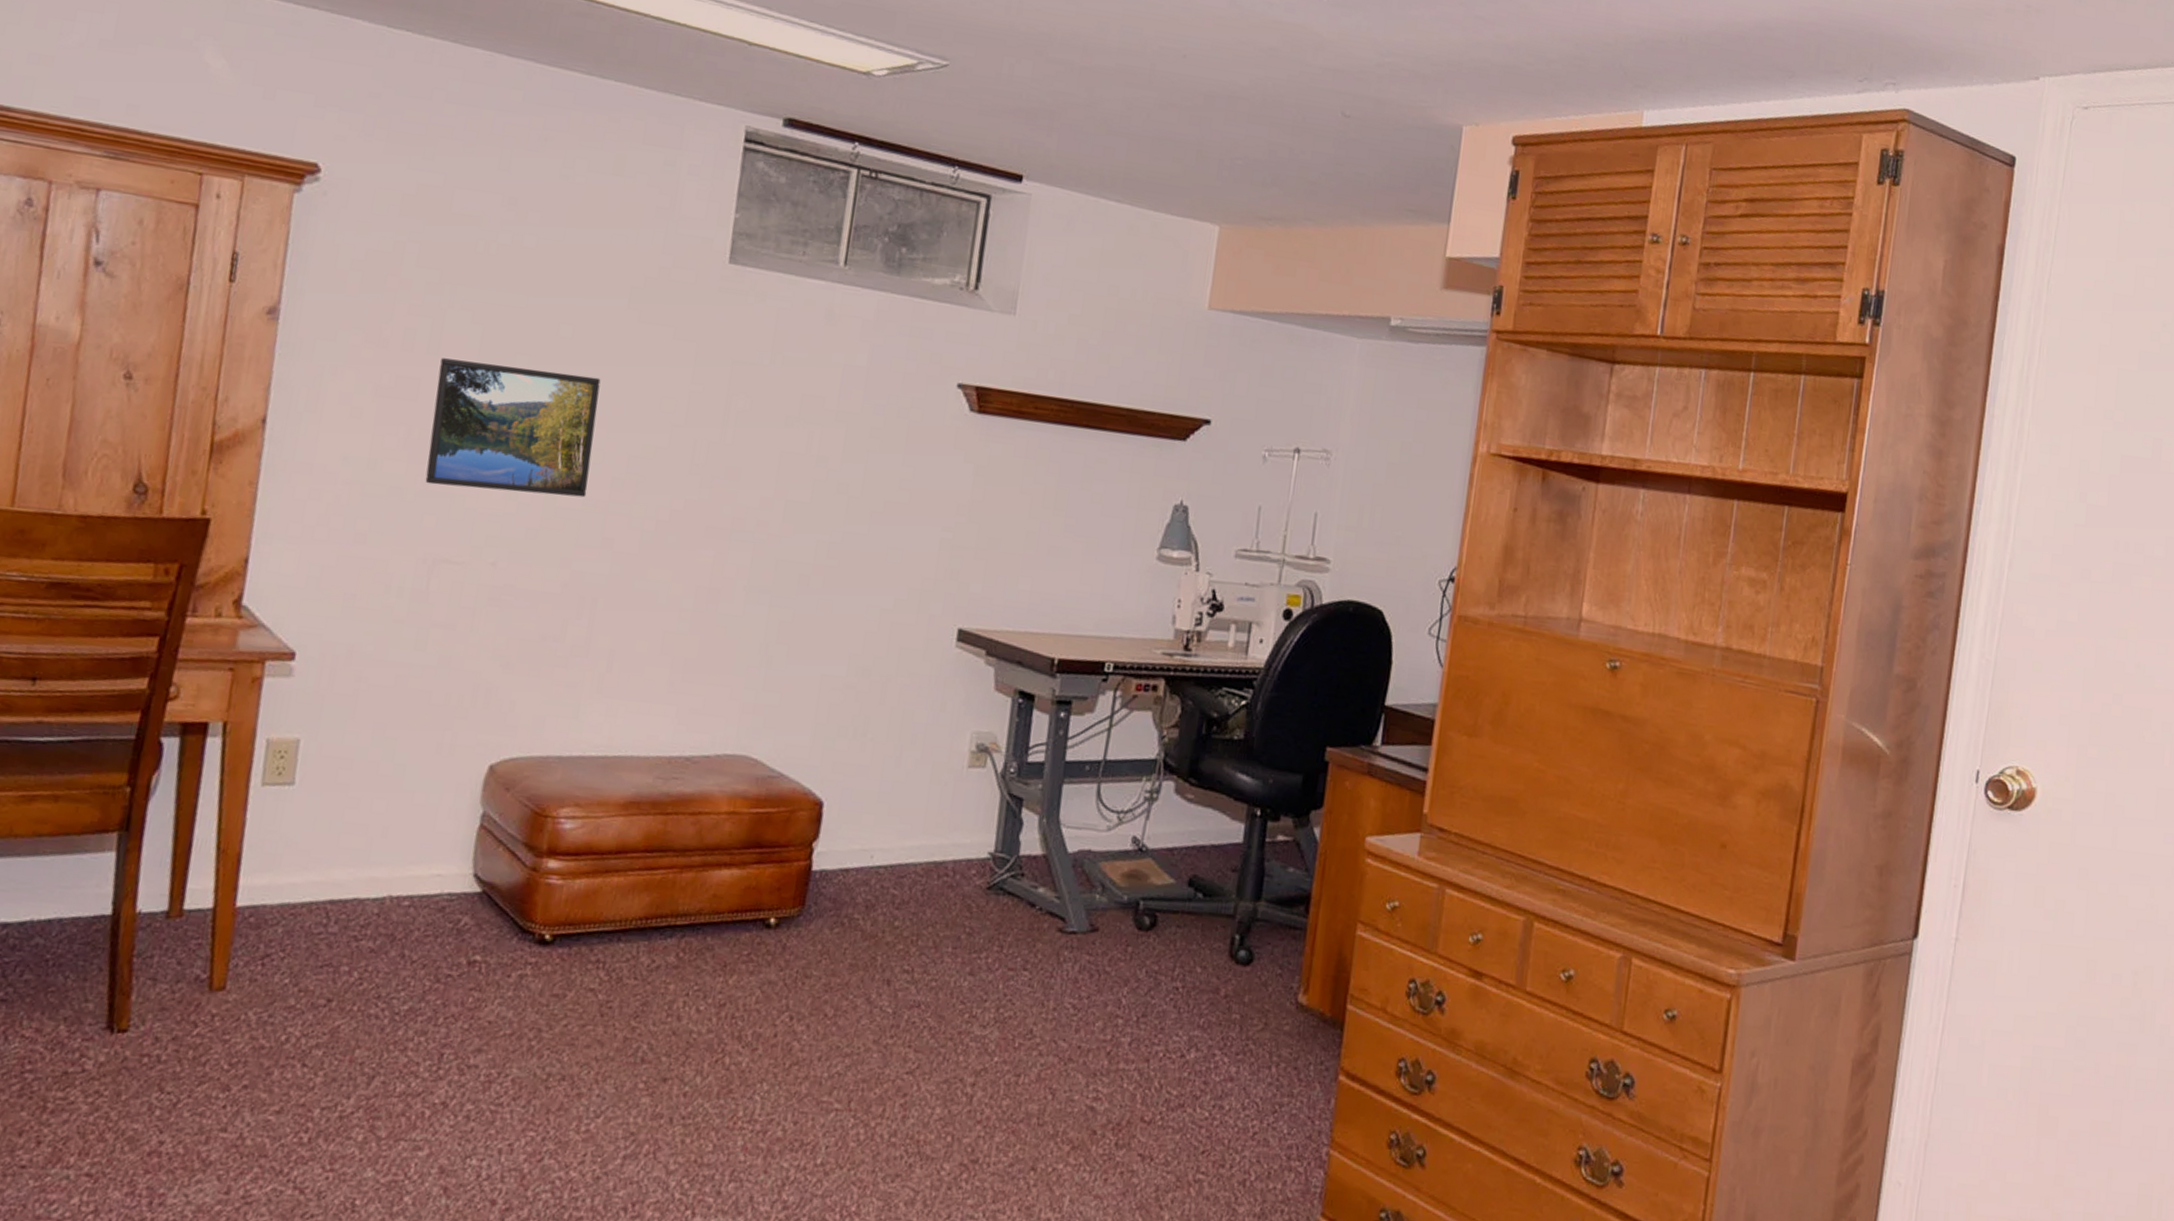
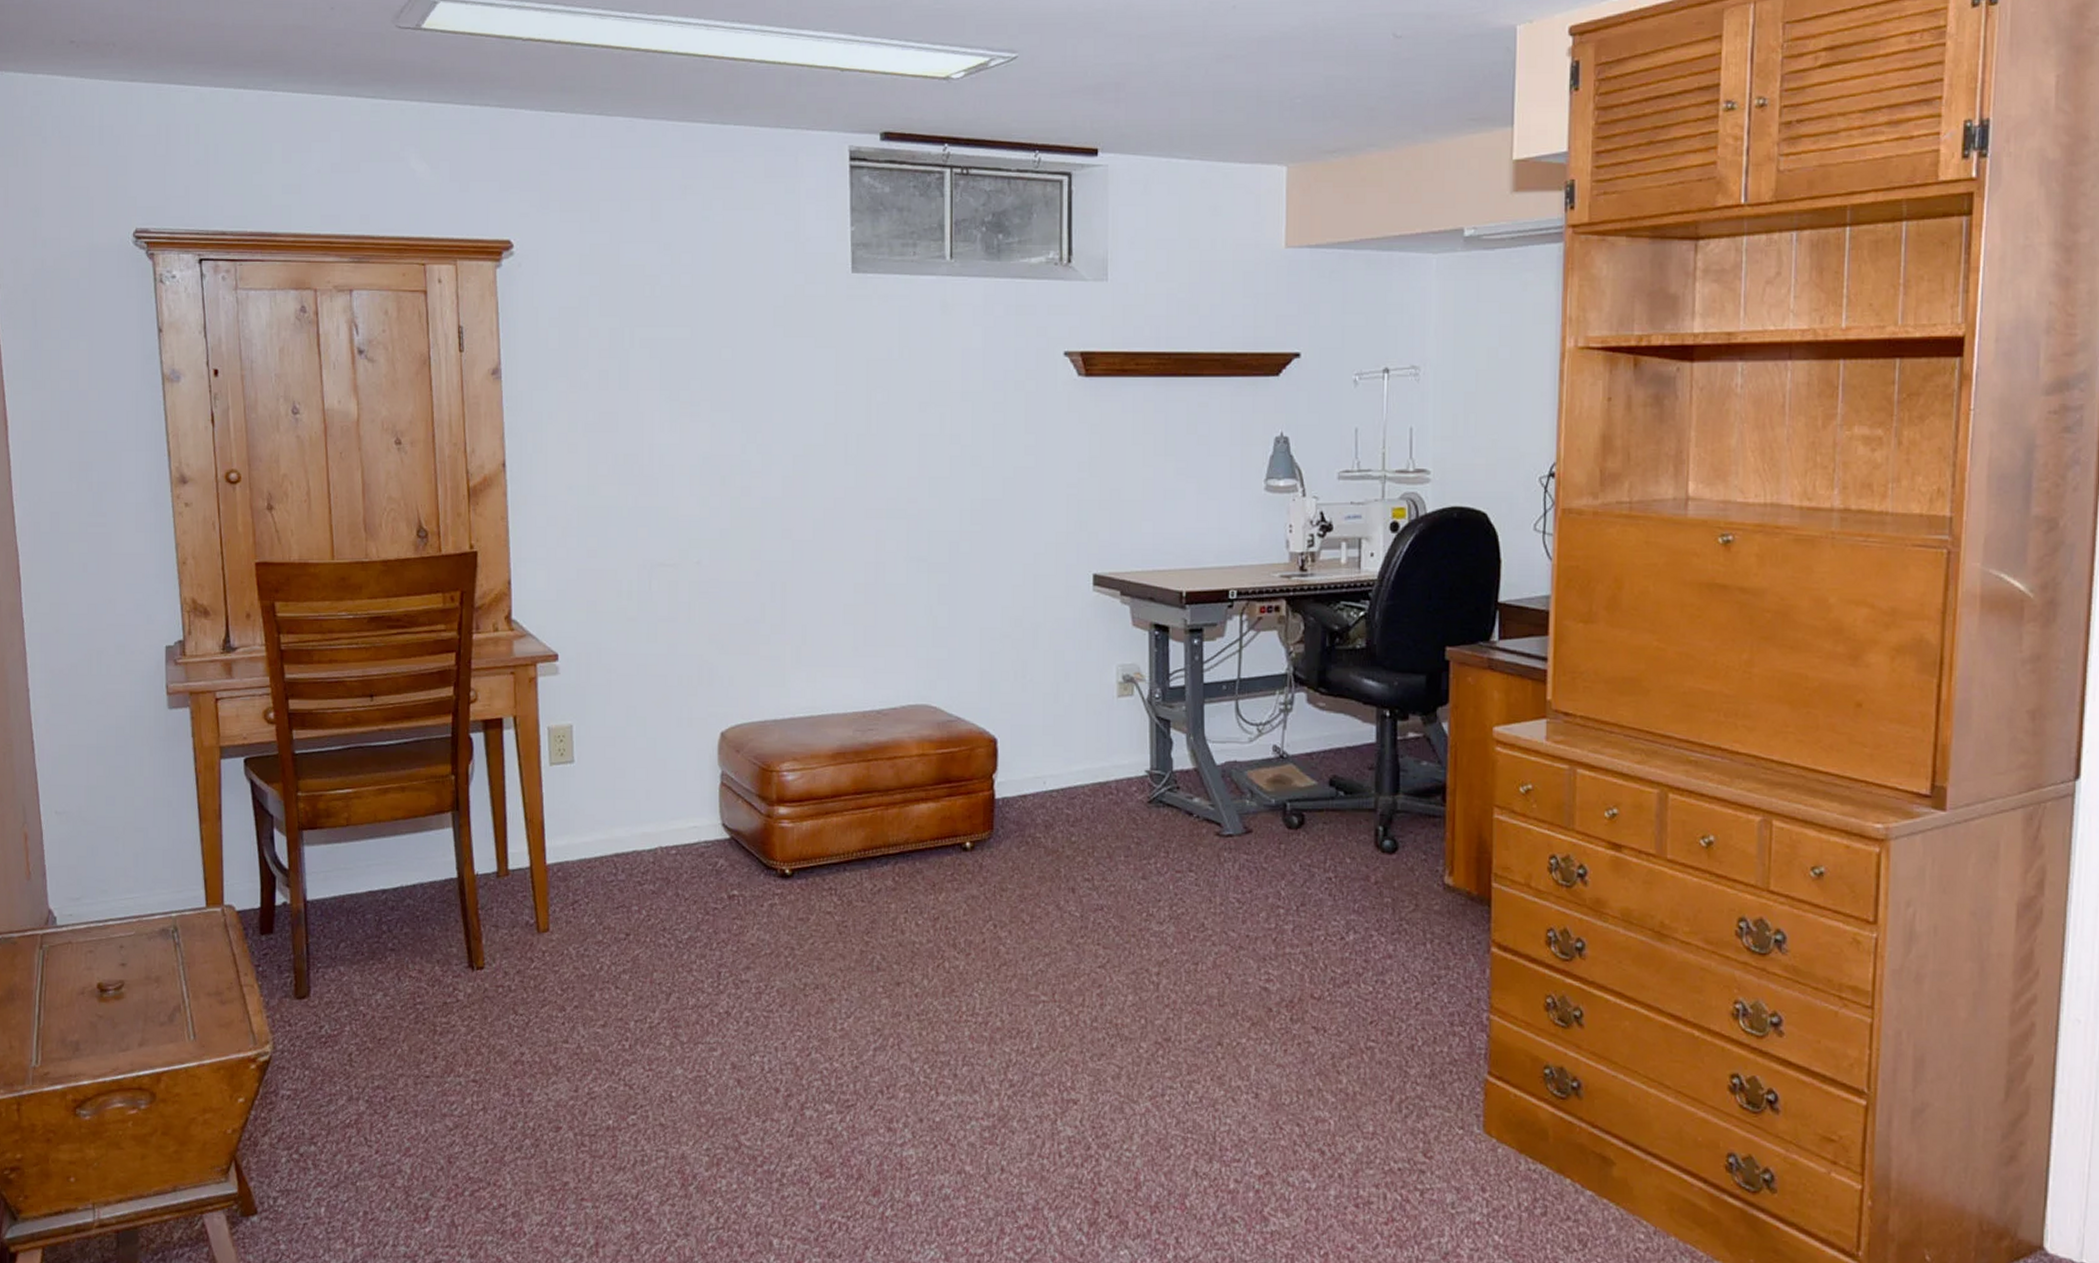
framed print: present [425,358,601,498] -> none [631,391,764,501]

